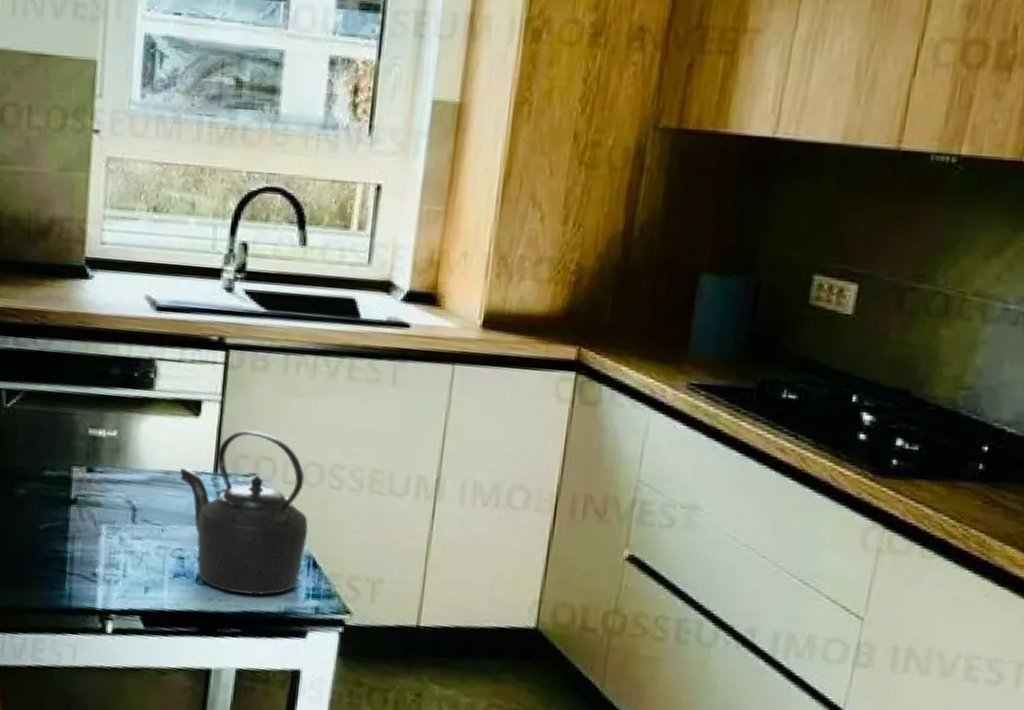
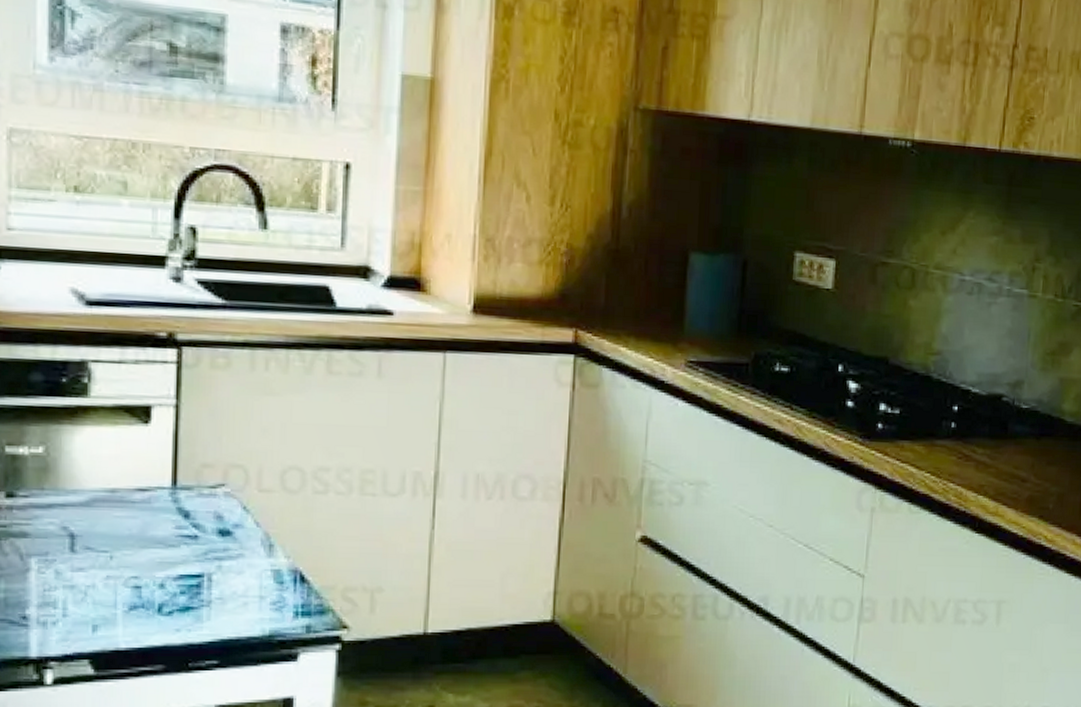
kettle: present [180,430,309,596] -> none [129,436,292,620]

